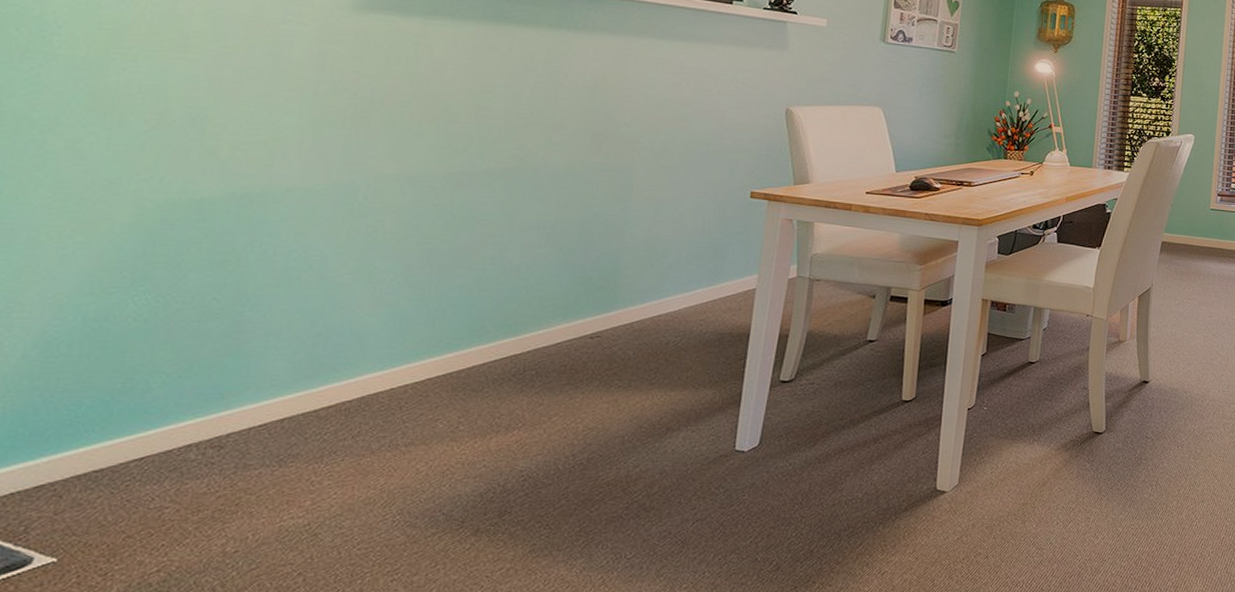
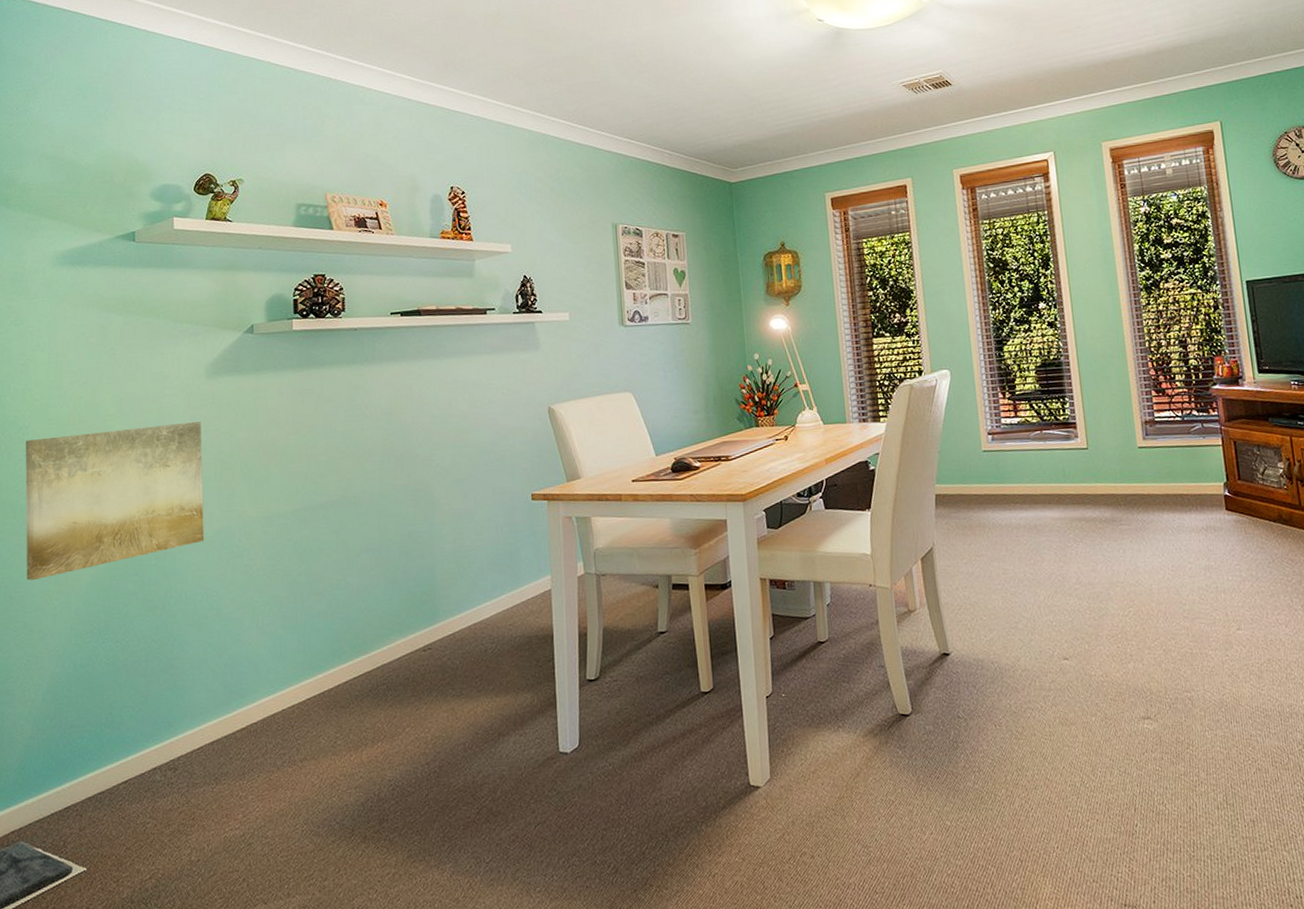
wall art: none [23,42,334,212] -> present [25,422,205,581]

